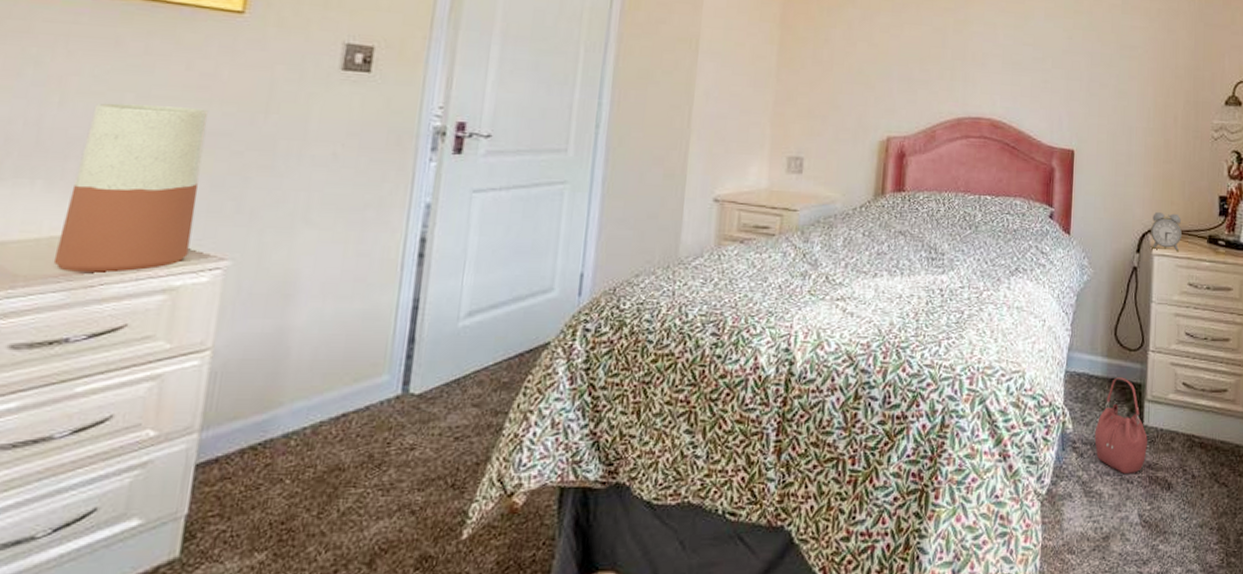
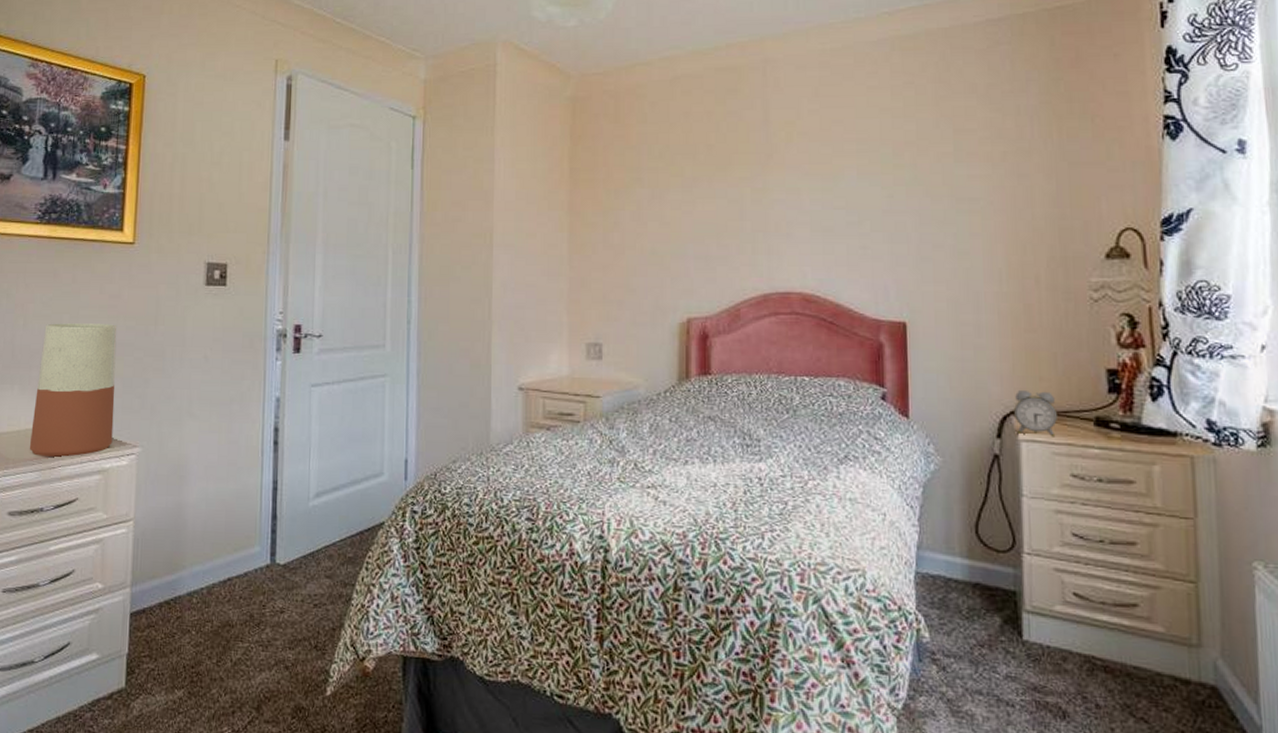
handbag: present [1094,377,1147,474] -> none [958,582,1030,695]

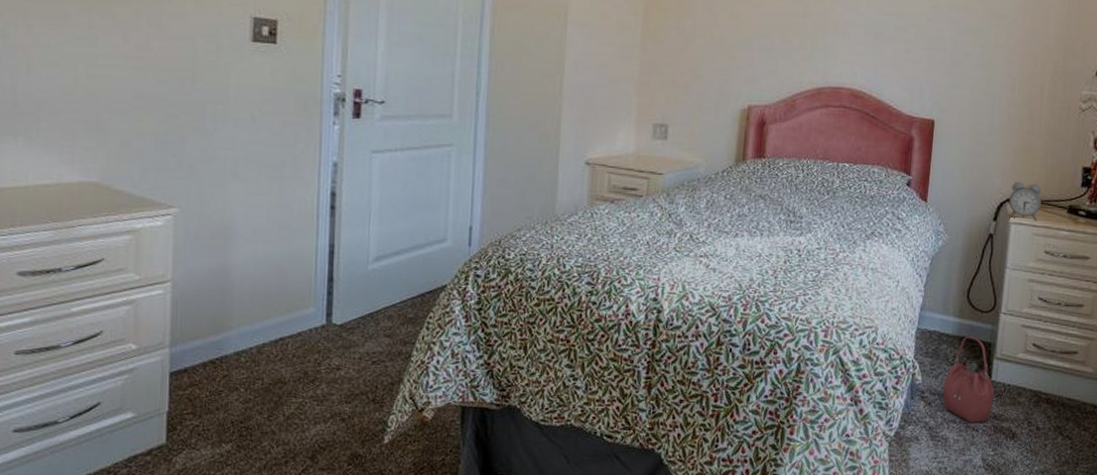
vase: present [29,323,117,457] -> none [41,71,146,216]
handbag: none [958,582,1030,695] -> present [942,336,995,423]

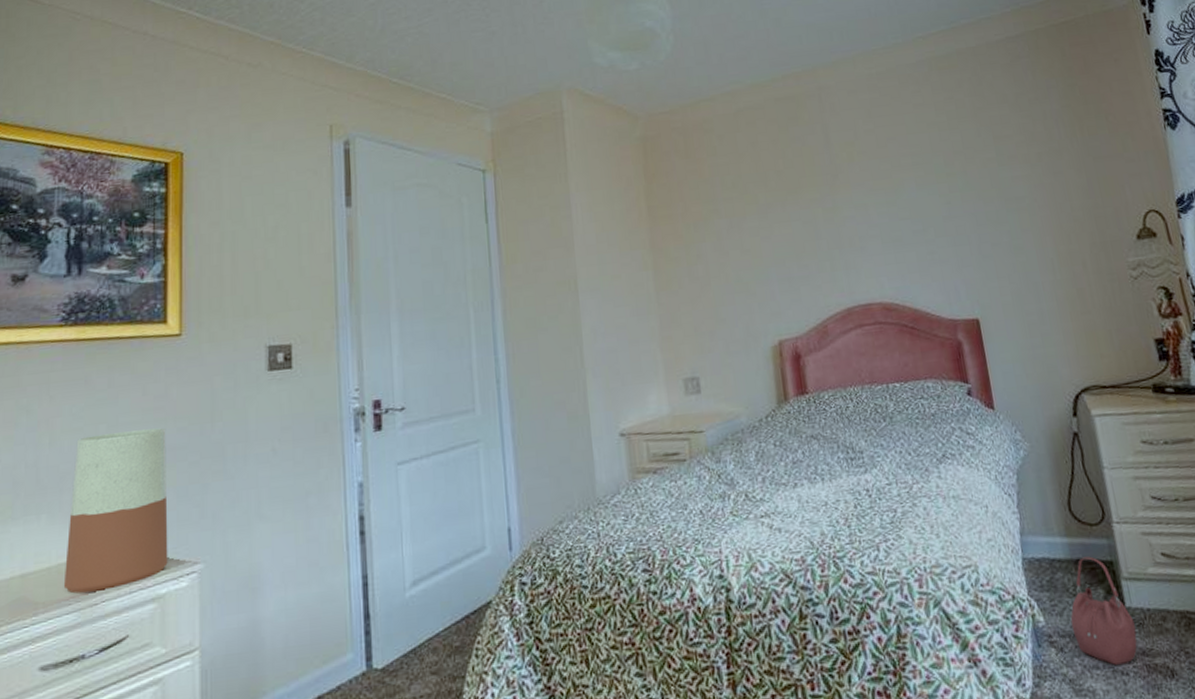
vase: none [41,71,146,216] -> present [63,427,168,594]
alarm clock: present [1009,181,1042,221] -> none [1082,366,1122,410]

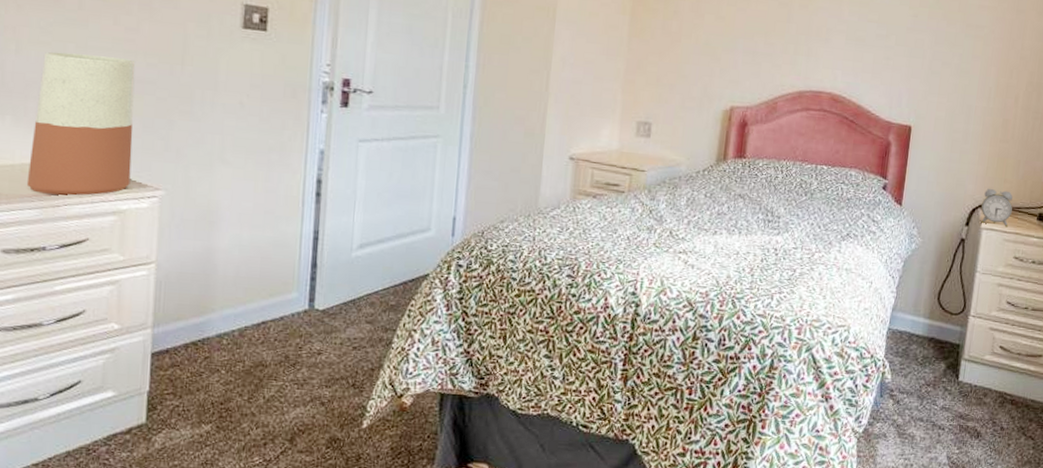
handbag: present [1070,556,1138,665] -> none [911,337,962,421]
alarm clock: none [1082,366,1122,410] -> present [981,188,1013,227]

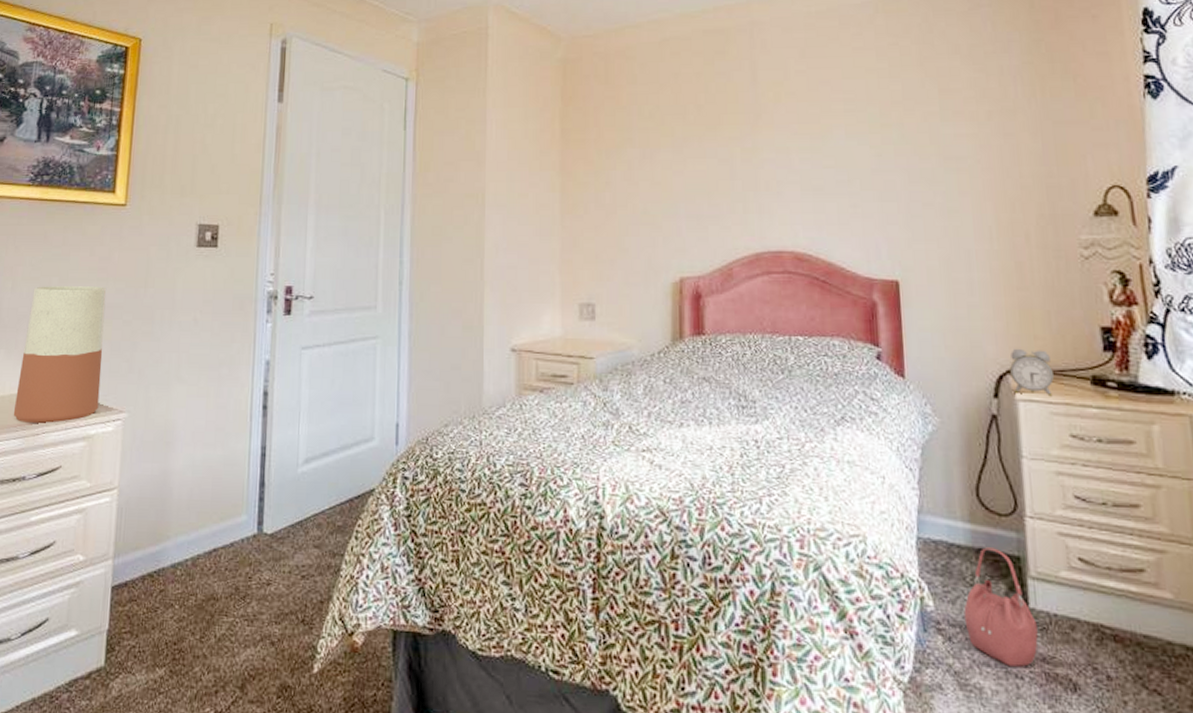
handbag: none [911,337,962,421] -> present [963,547,1038,667]

